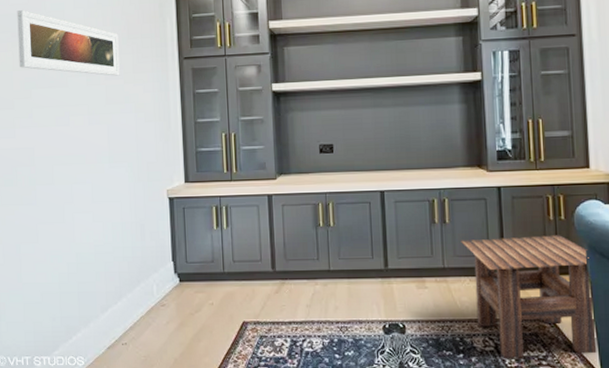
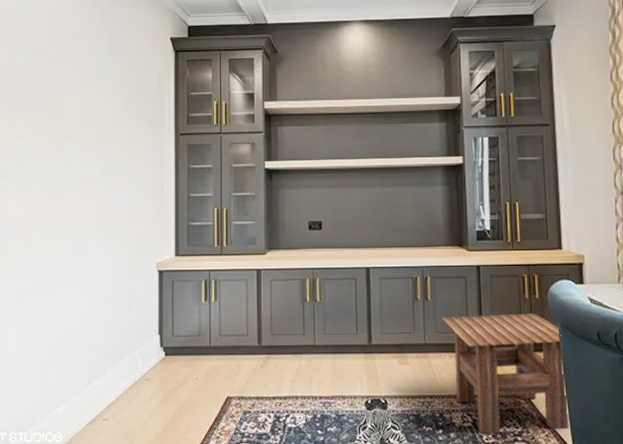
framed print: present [17,10,120,76] -> none [15,82,116,149]

